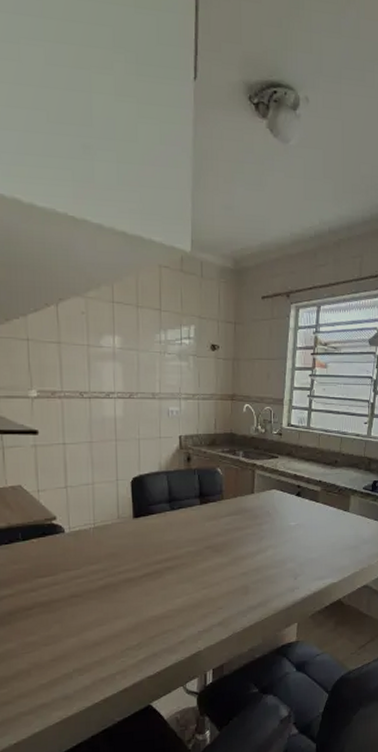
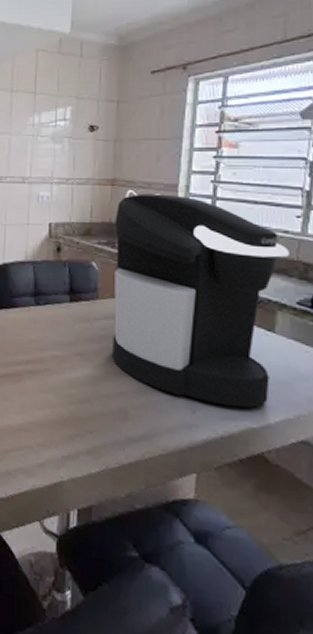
coffee maker: none [235,407,359,570] -> present [113,193,289,408]

